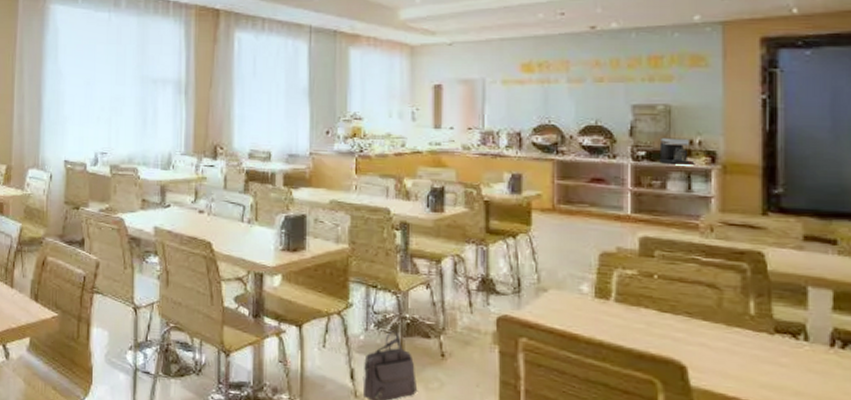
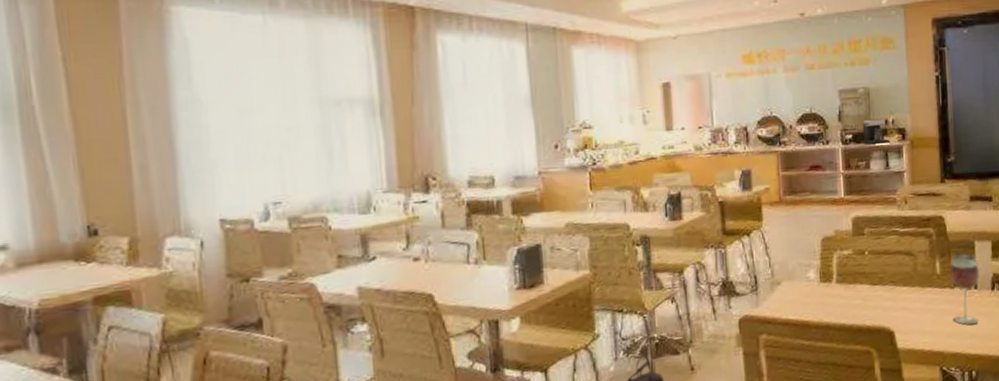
wineglass: none [769,296,812,381] -> present [950,253,979,325]

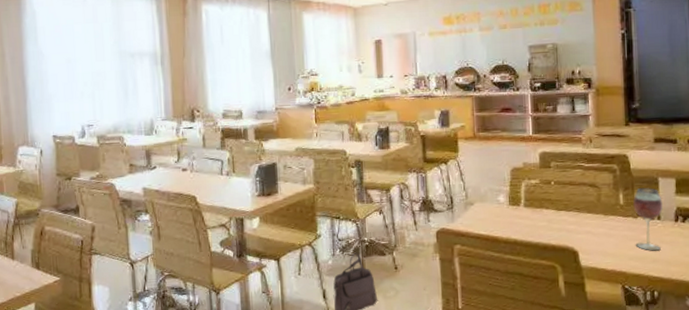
coffee maker: present [862,118,889,145] -> none [550,69,576,92]

